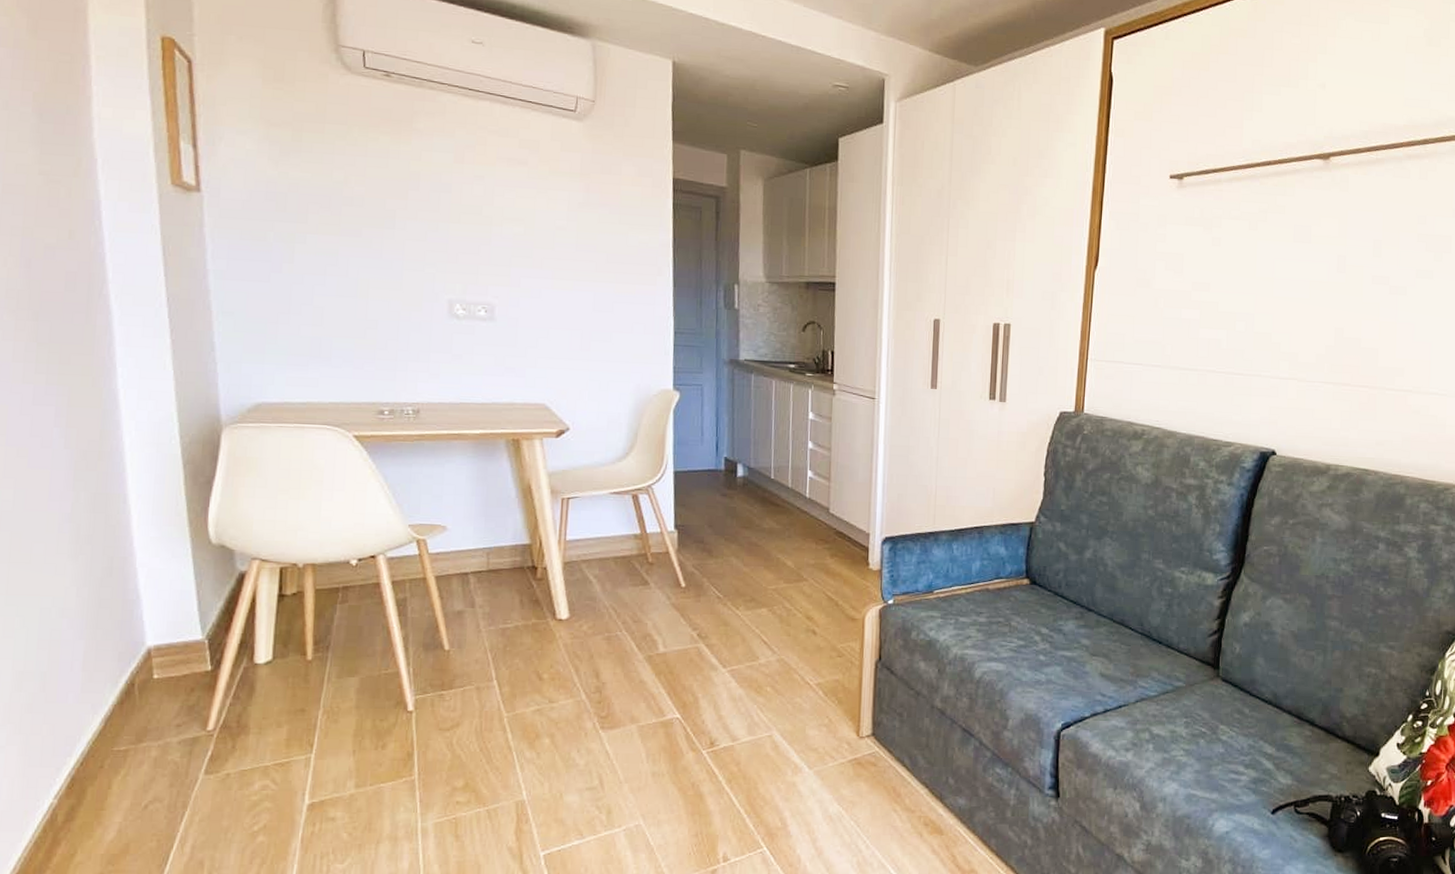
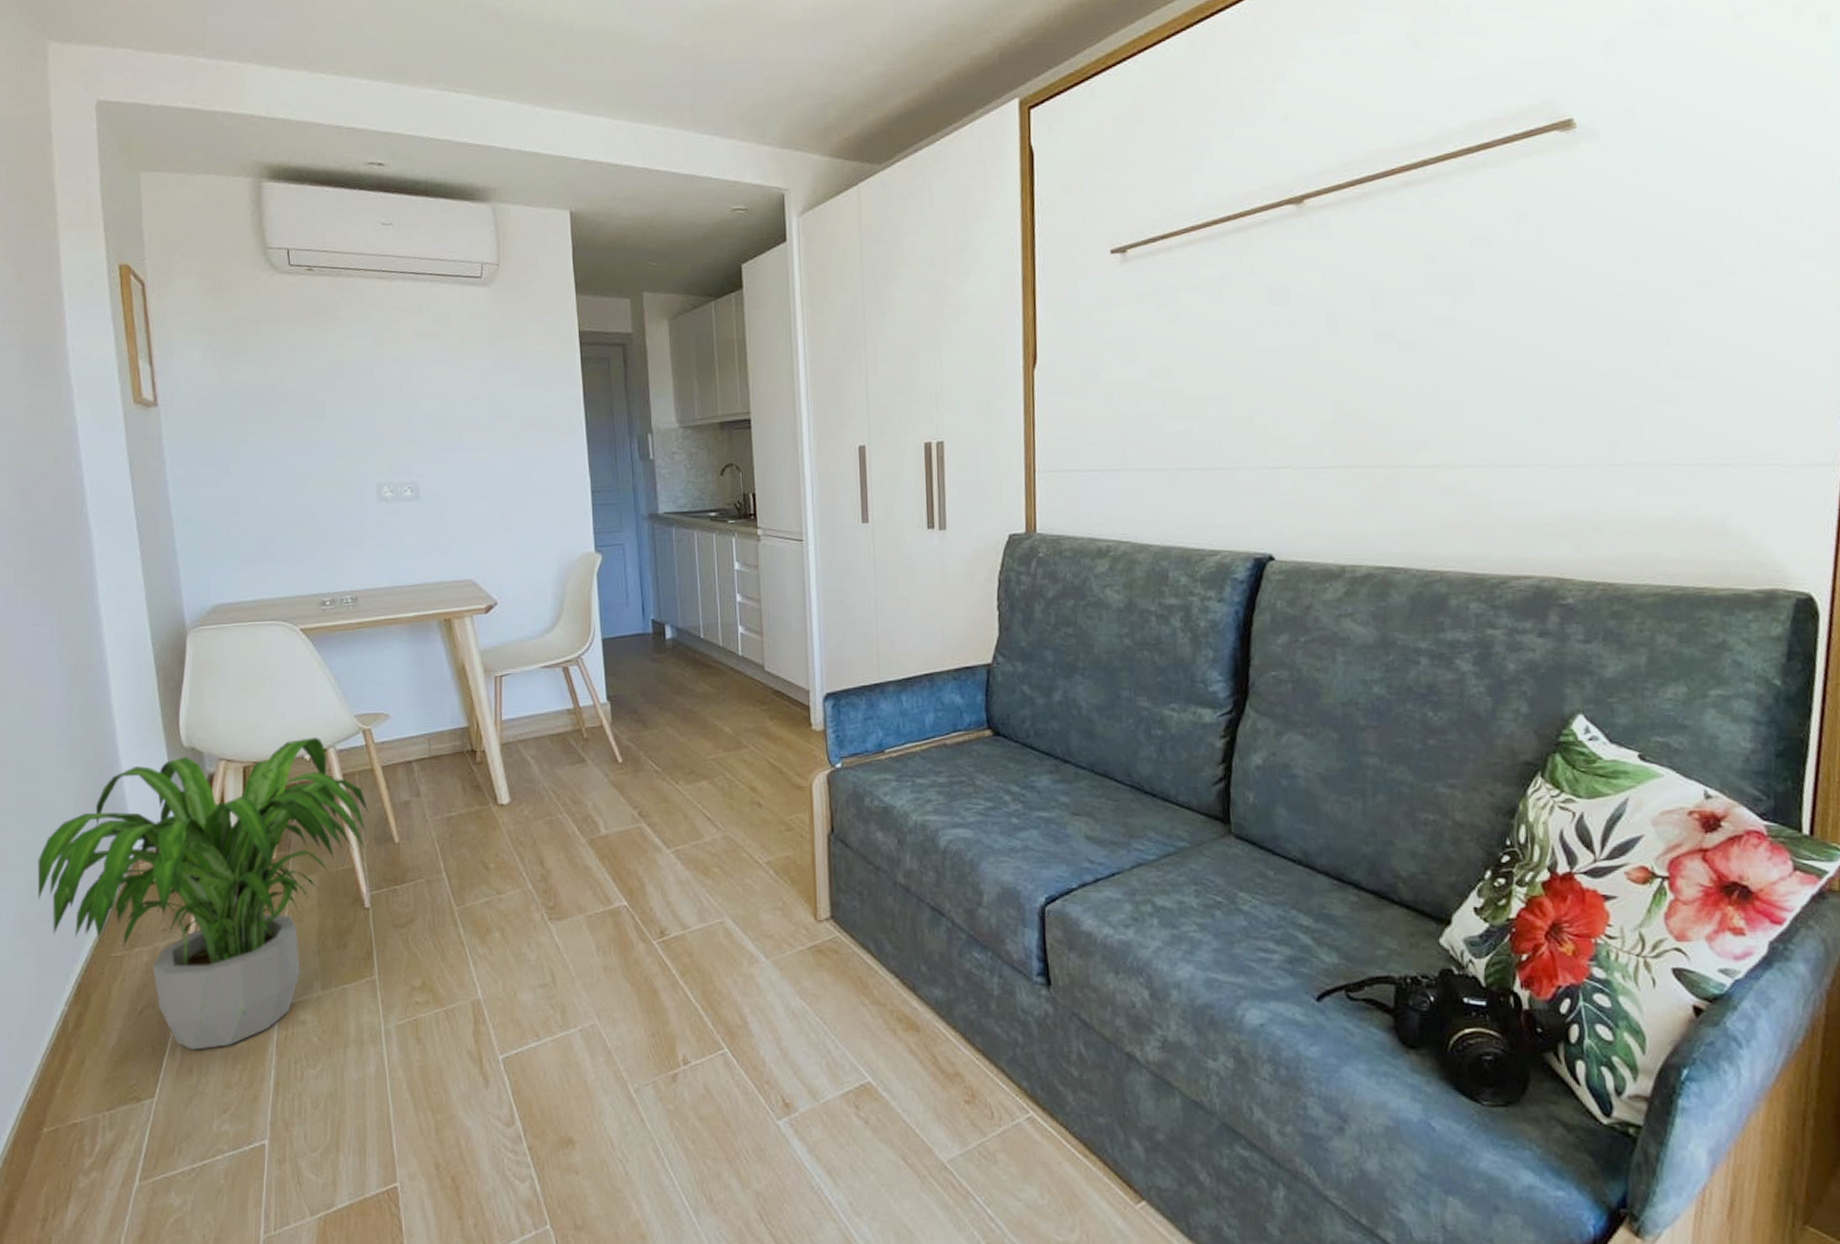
potted plant: none [26,543,419,845] -> present [37,737,369,1050]

